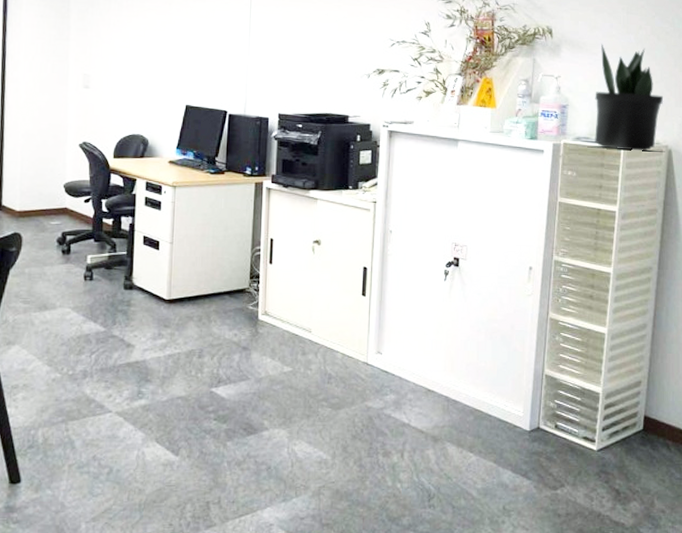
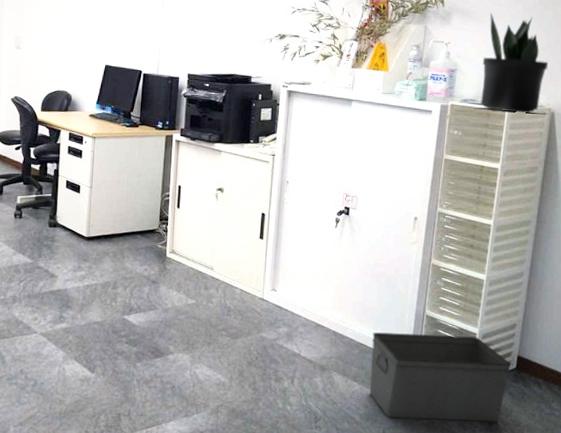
storage bin: none [487,396,638,492] -> present [369,332,511,422]

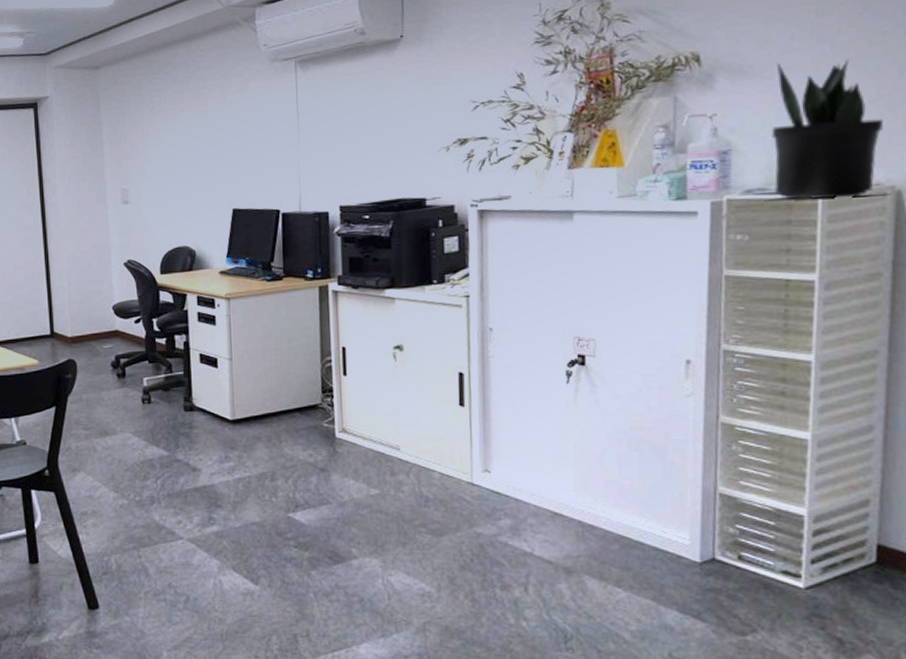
storage bin: present [369,332,511,422] -> none [638,520,868,640]

